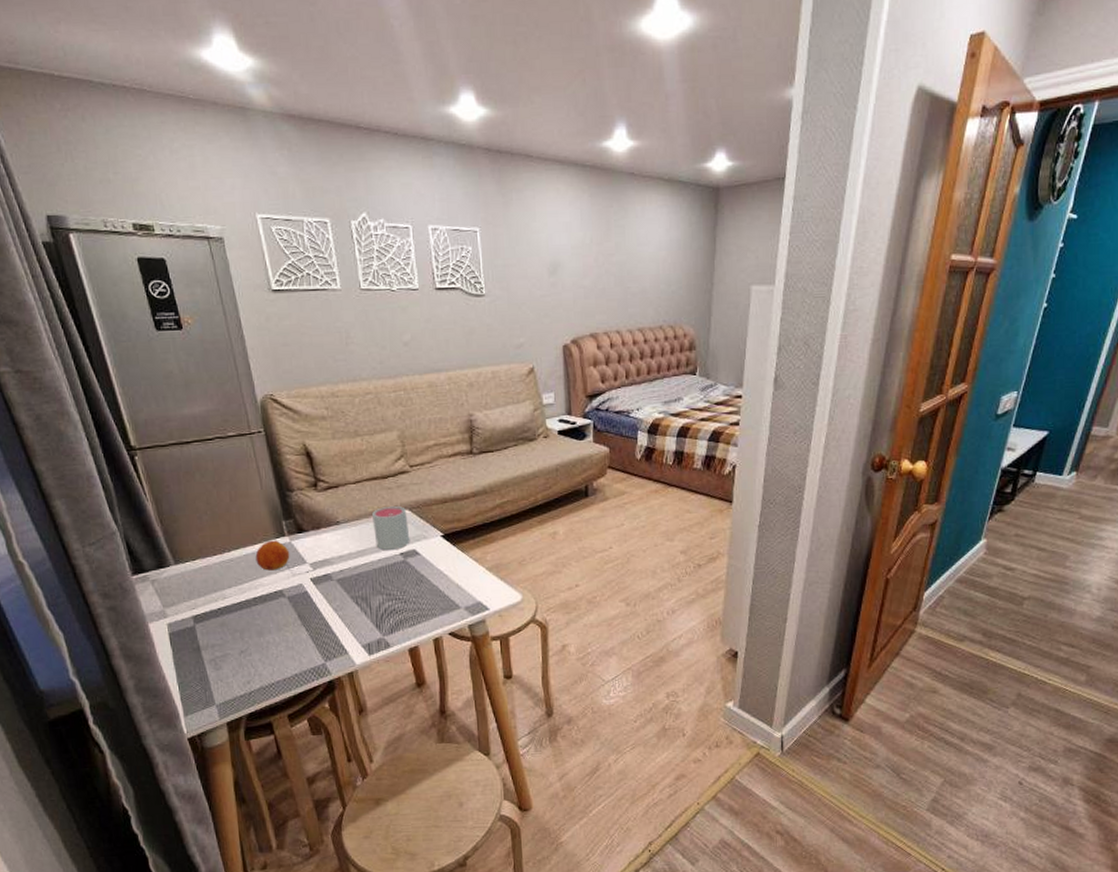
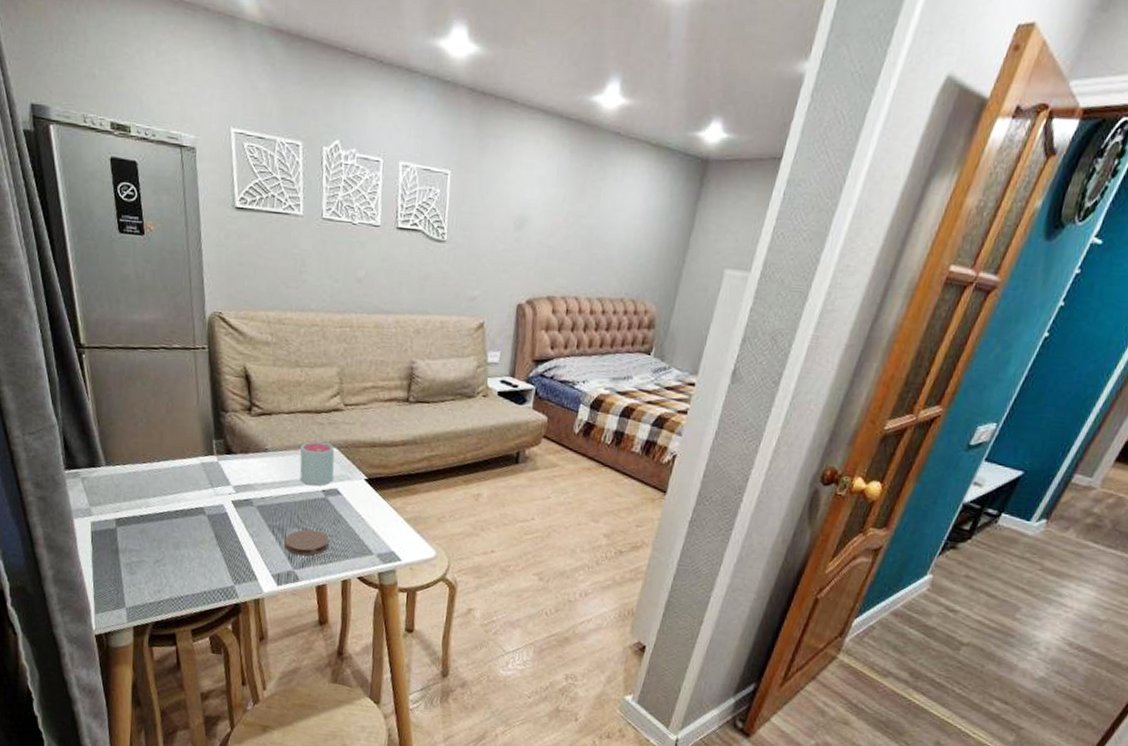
fruit: present [255,540,290,571] -> none [182,457,216,487]
coaster: none [370,594,415,622] -> present [284,529,329,556]

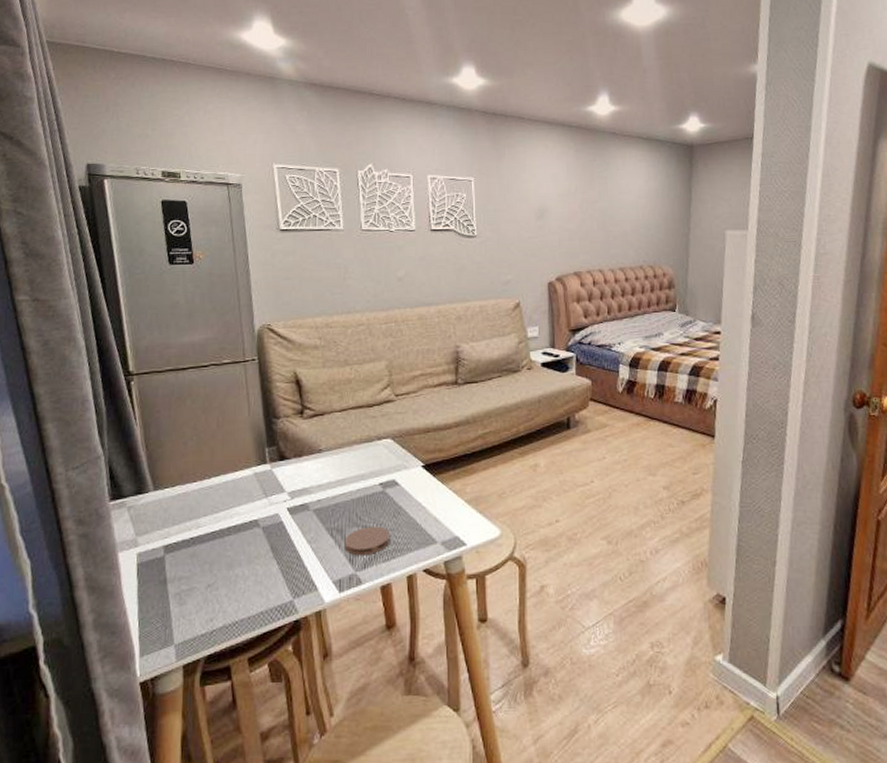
mug: present [300,441,335,486] -> none [355,435,391,481]

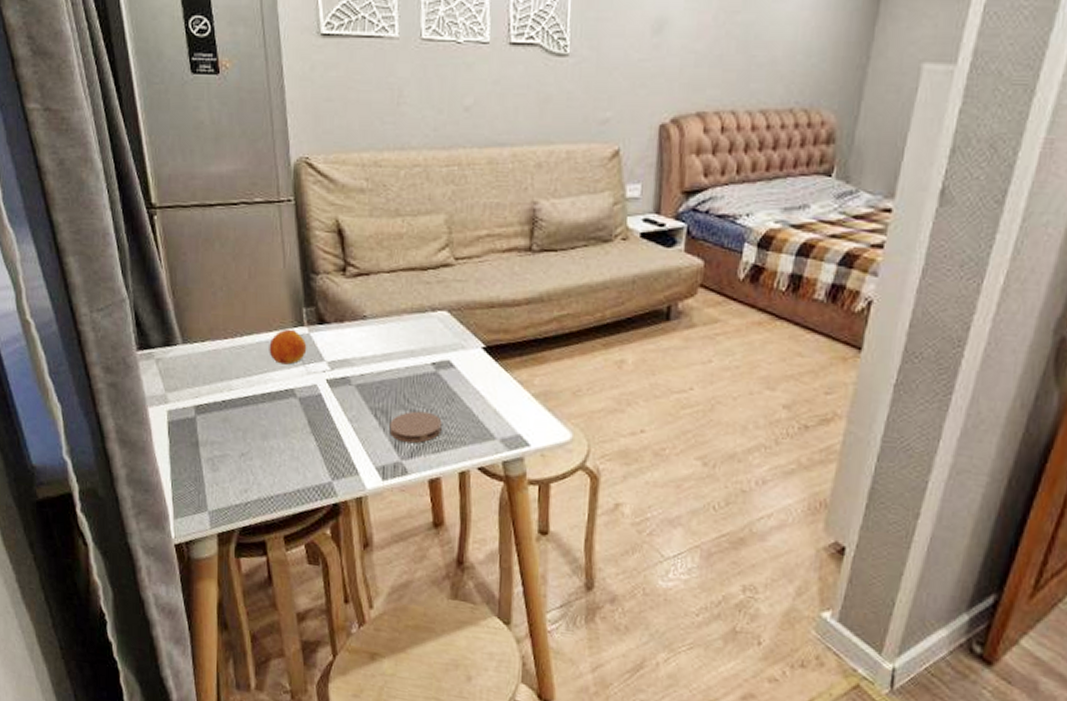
fruit: none [234,467,269,499] -> present [269,329,307,365]

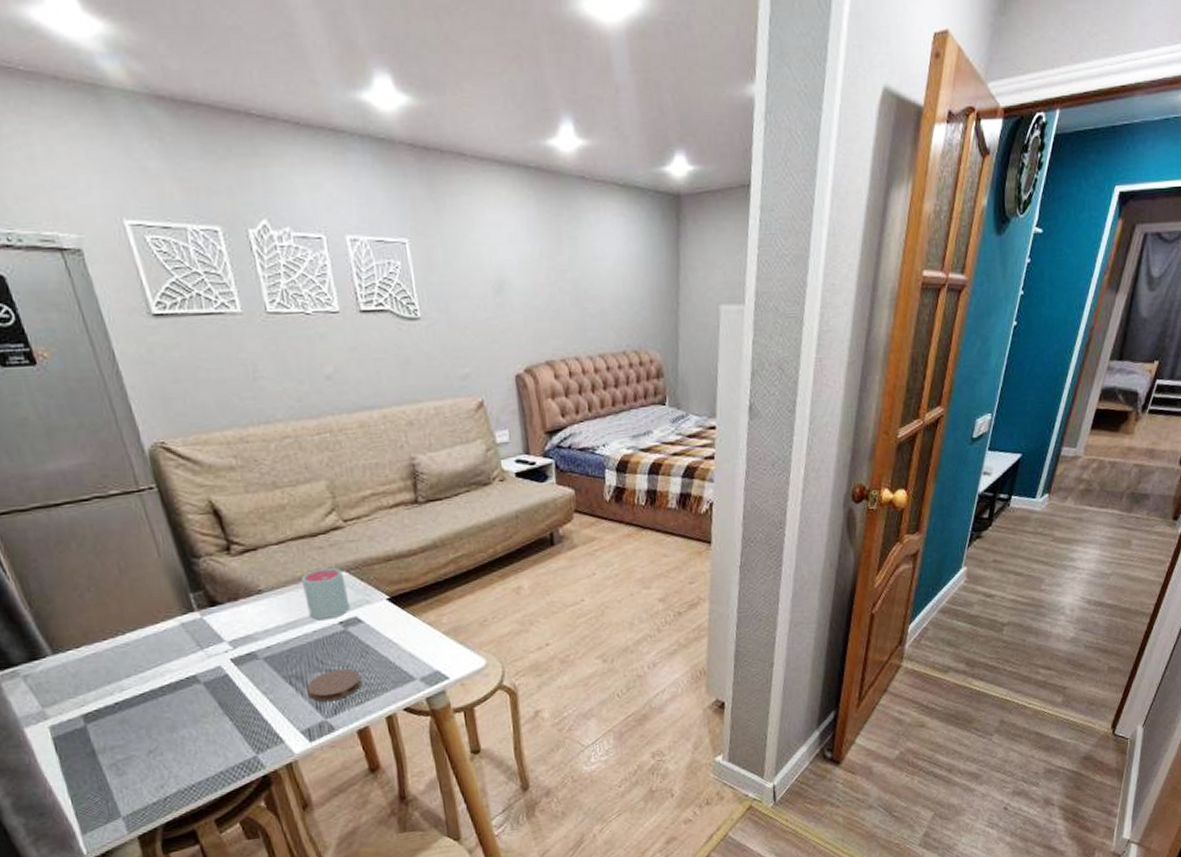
fruit: present [269,329,307,365] -> none [158,616,203,654]
mug: none [404,305,446,358] -> present [301,568,351,620]

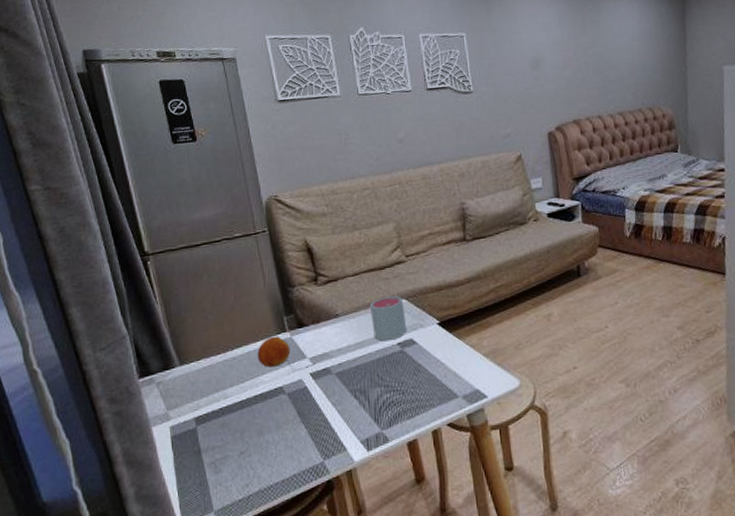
fruit: none [158,616,203,654] -> present [257,336,291,368]
coaster: present [307,668,362,702] -> none [368,385,413,415]

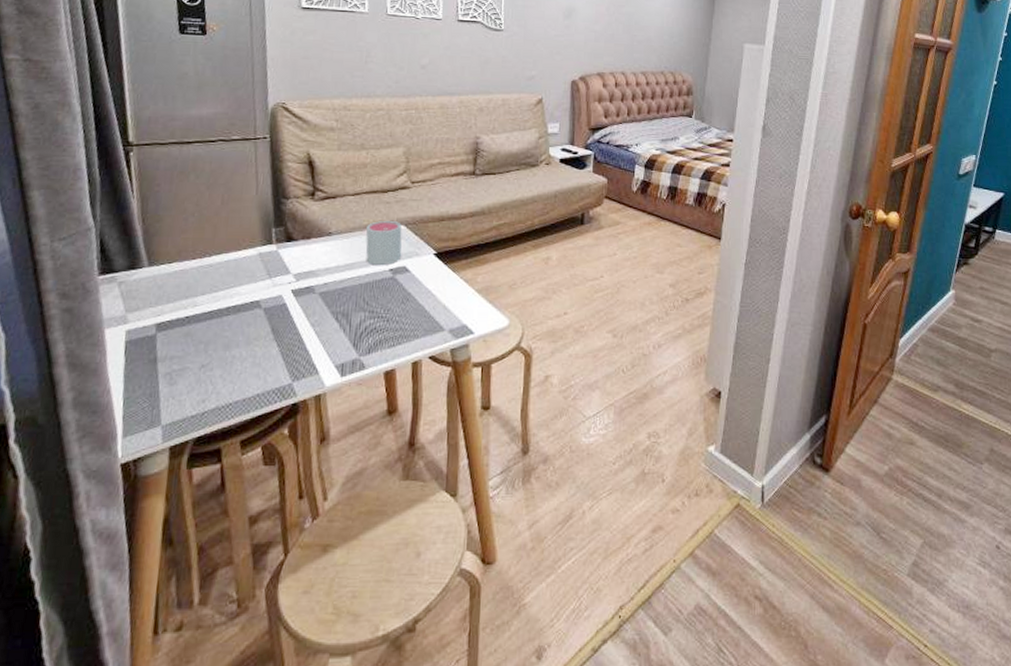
fruit: present [257,336,291,368] -> none [236,247,275,279]

